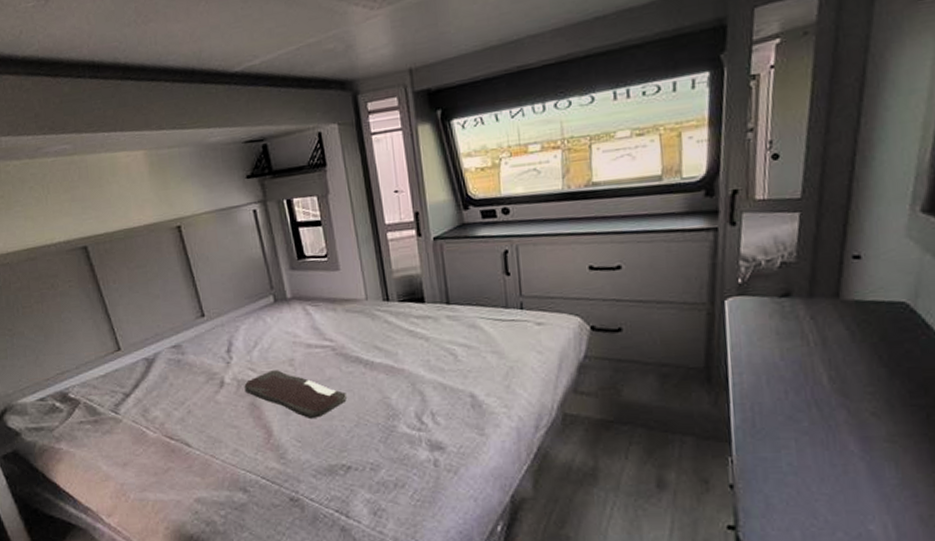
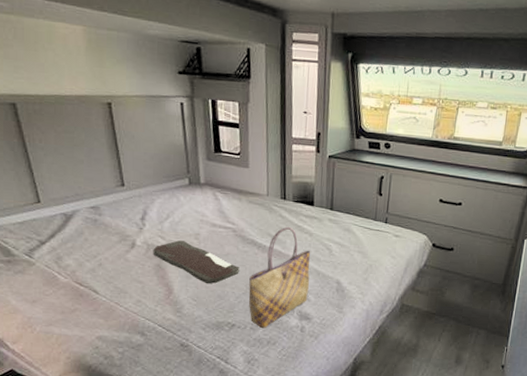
tote bag: none [360,333,436,468] -> present [249,226,311,329]

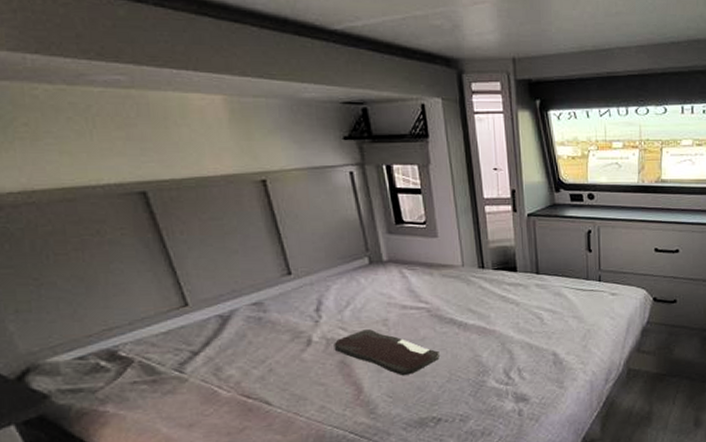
tote bag: present [249,226,311,329] -> none [452,298,522,419]

